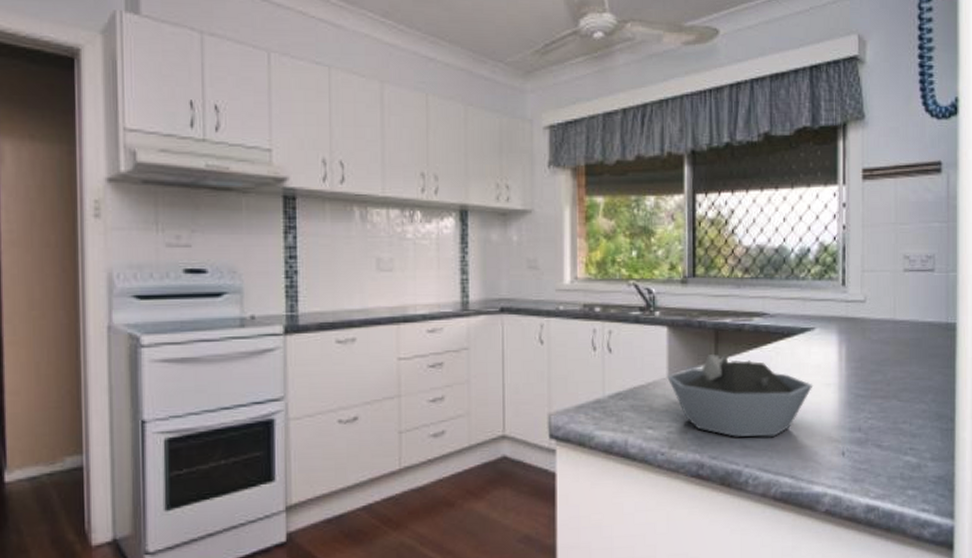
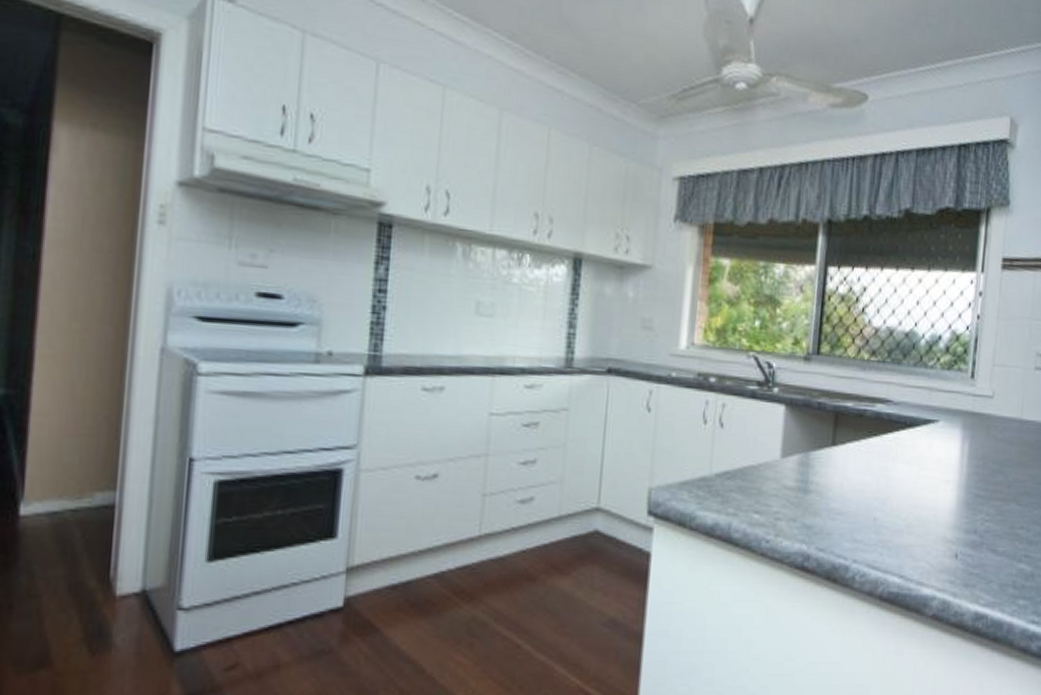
bowl: present [667,353,814,437] -> none [780,438,932,532]

